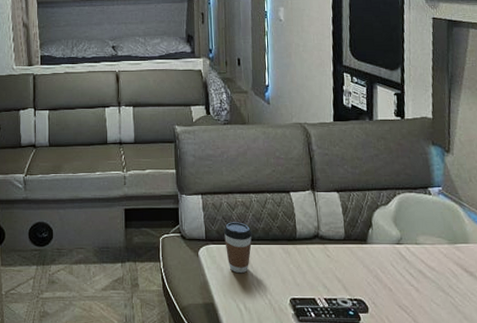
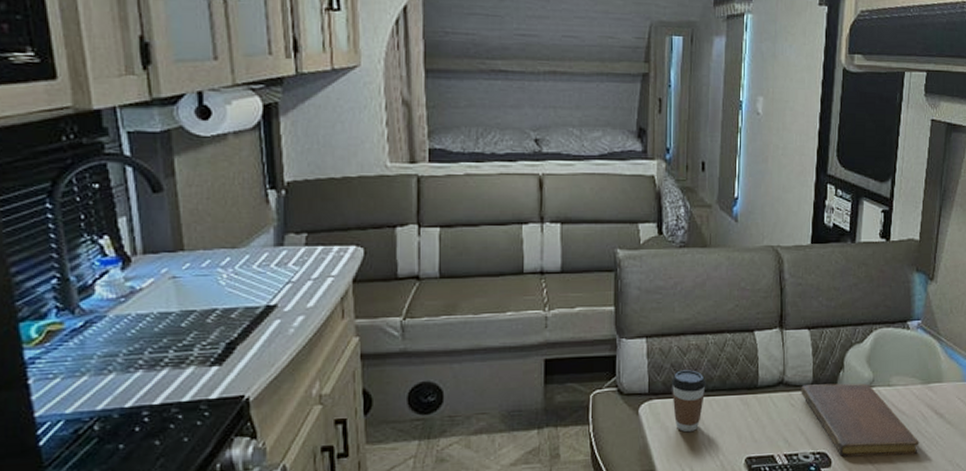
notebook: none [335,239,452,307] -> present [801,383,919,457]

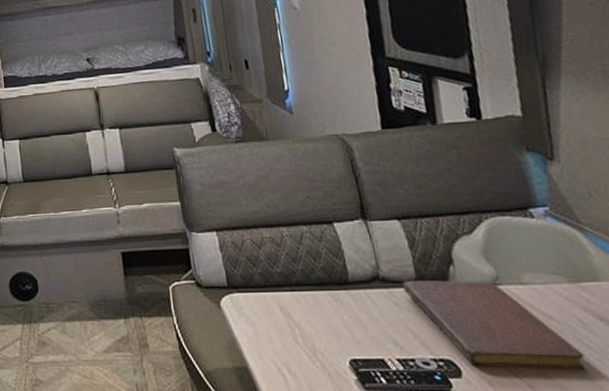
coffee cup: present [671,370,706,433] -> none [249,263,290,329]

